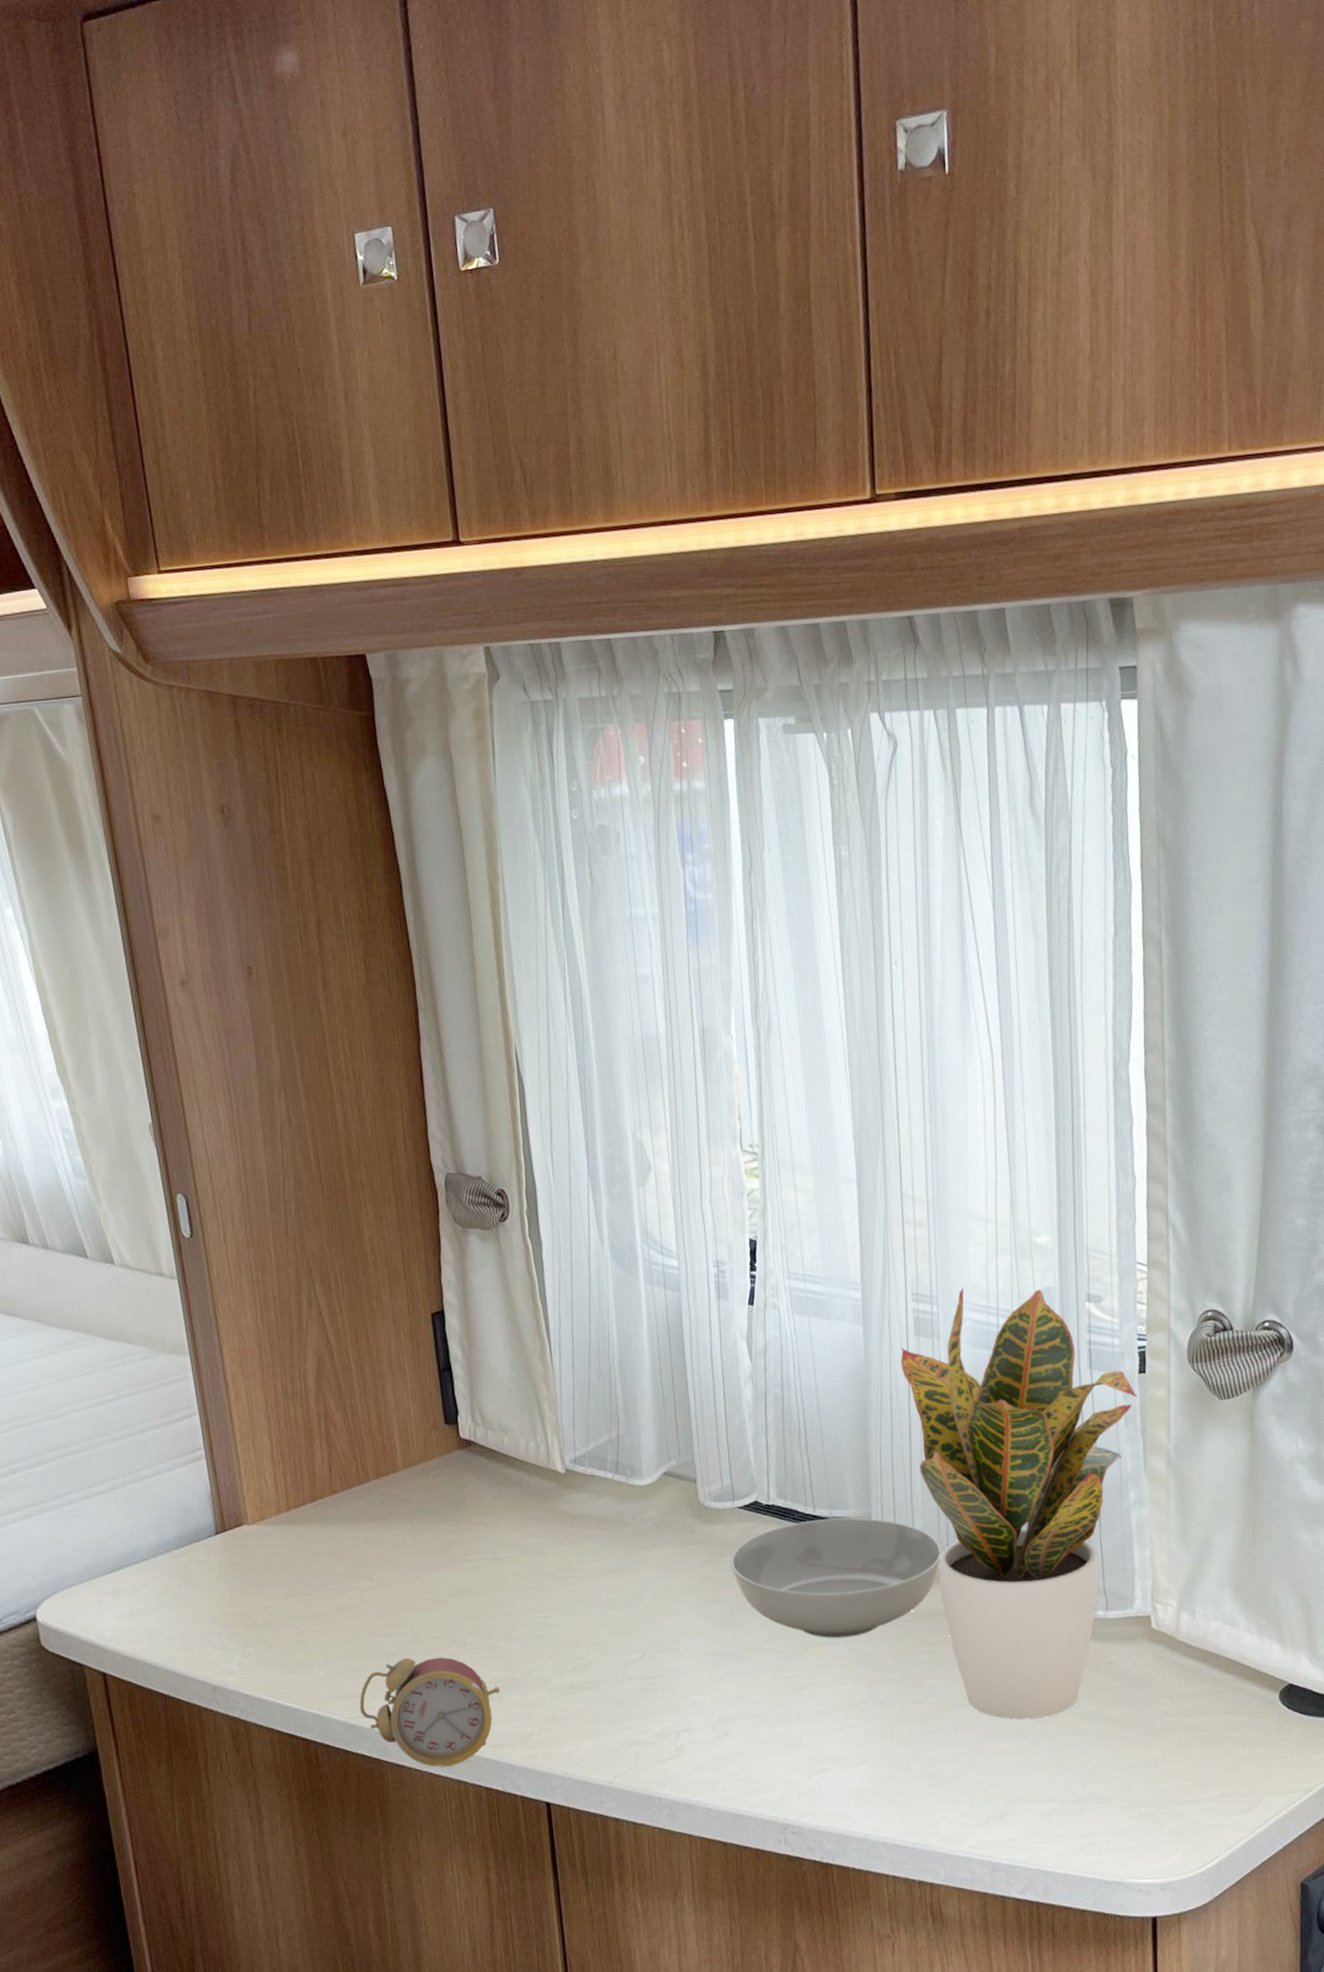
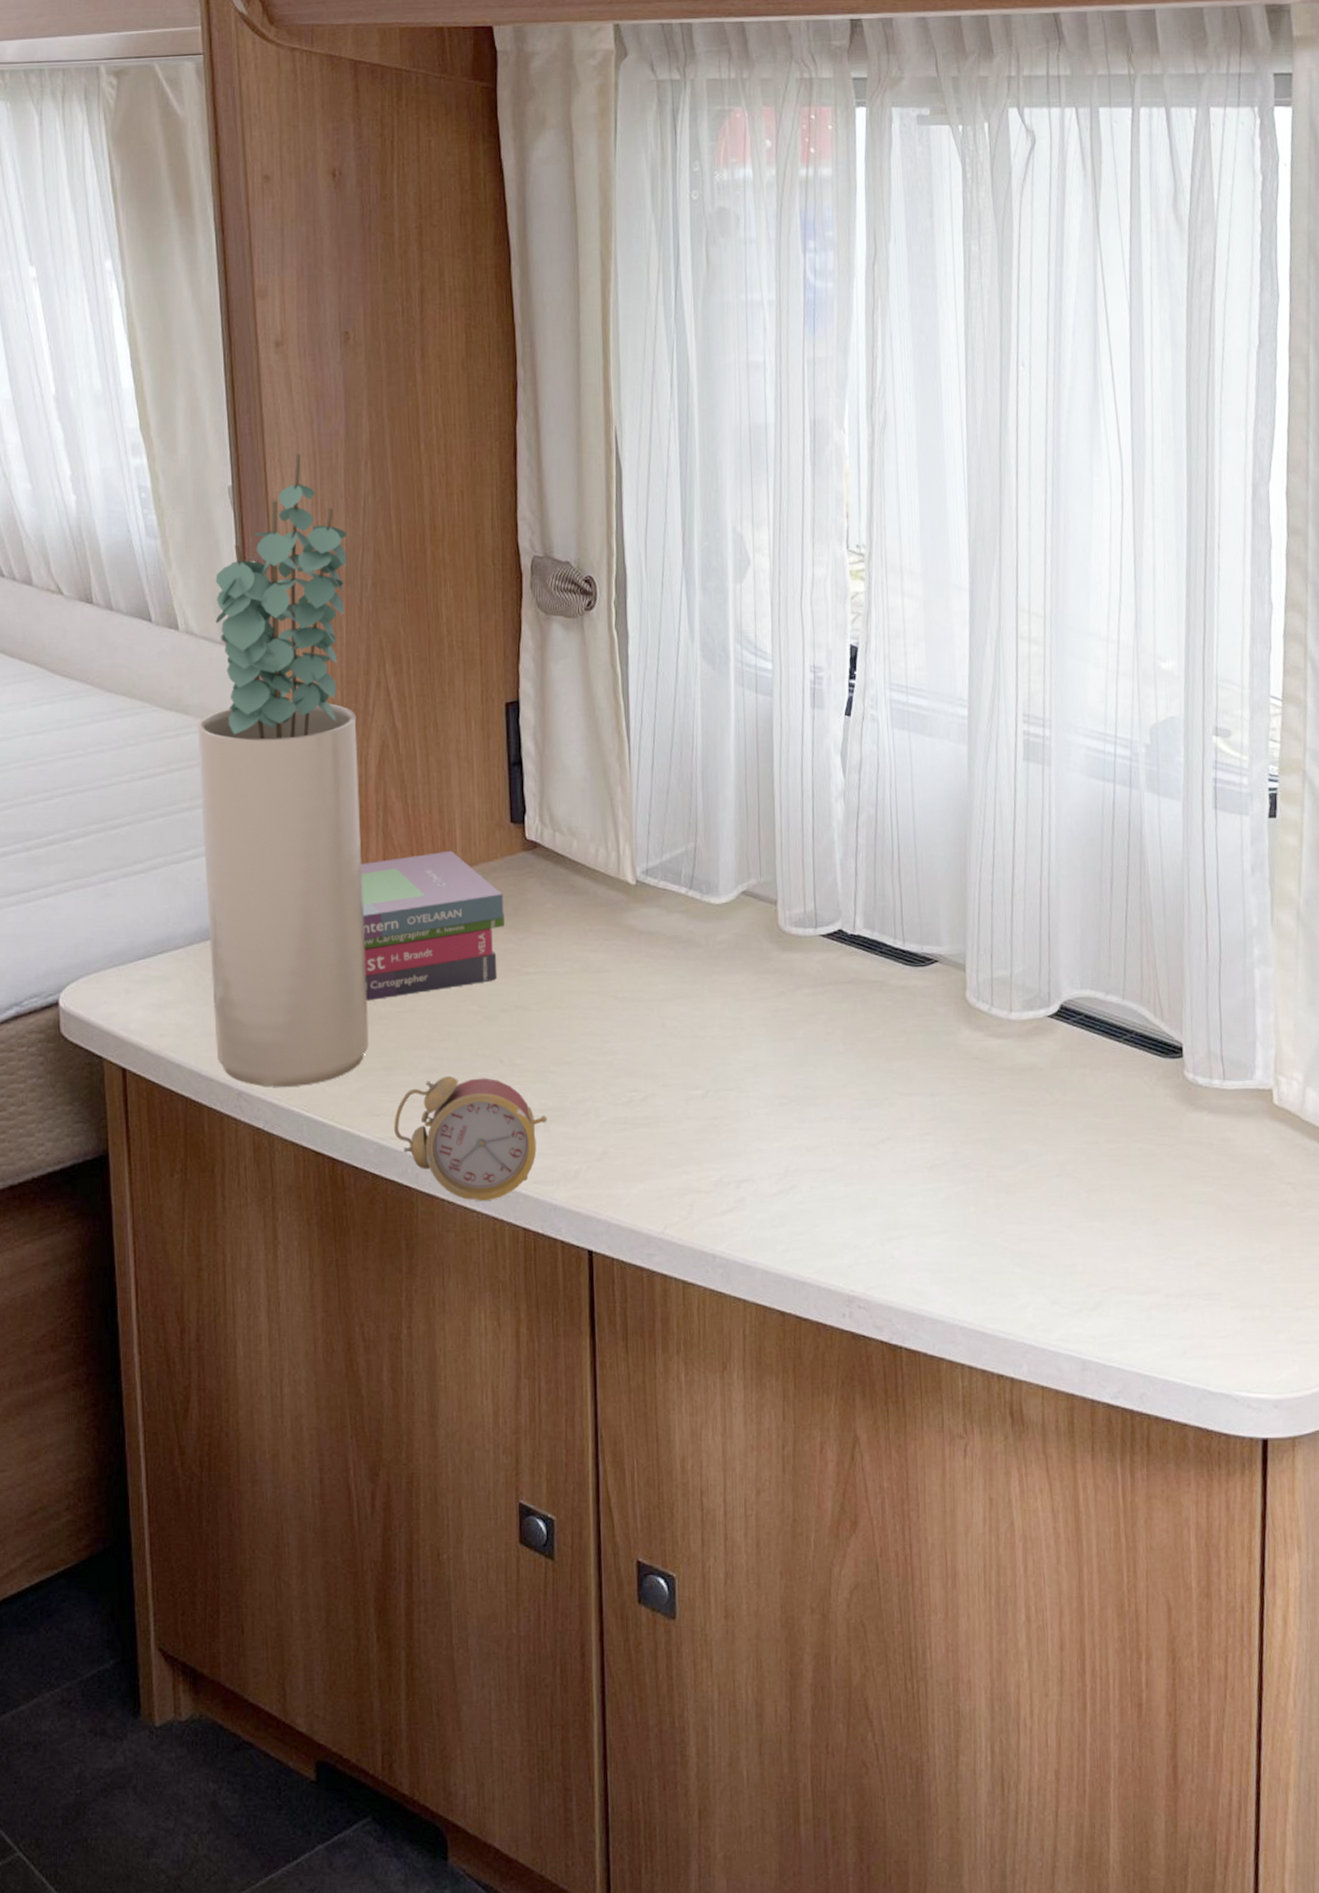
vase: none [141,1088,331,1680] -> present [197,453,369,1087]
books: none [308,1453,447,1596] -> present [361,850,505,1001]
bowl: present [729,1517,943,1639] -> none [807,954,1043,1089]
potted plant: present [900,1287,1137,1720] -> none [1007,710,1266,1197]

